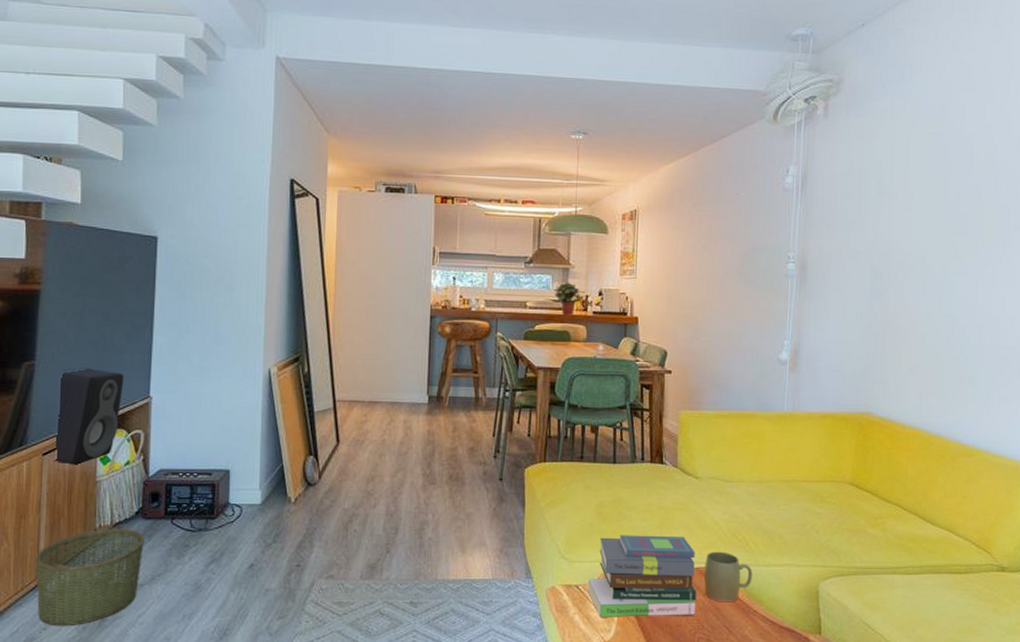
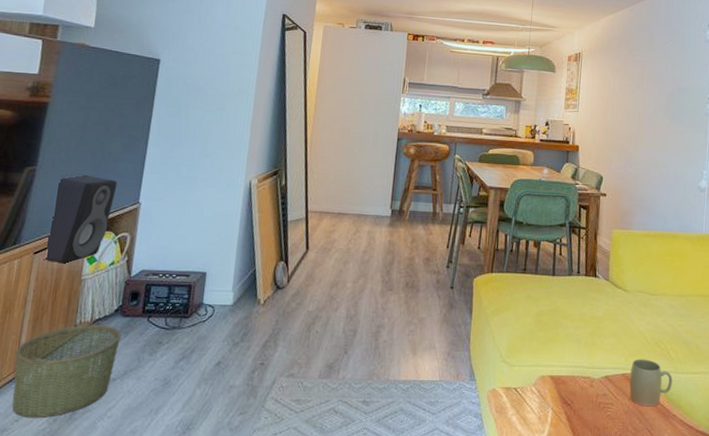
potted plant: present [553,282,585,316] -> none [506,113,534,143]
books: present [587,535,696,617] -> none [525,341,622,419]

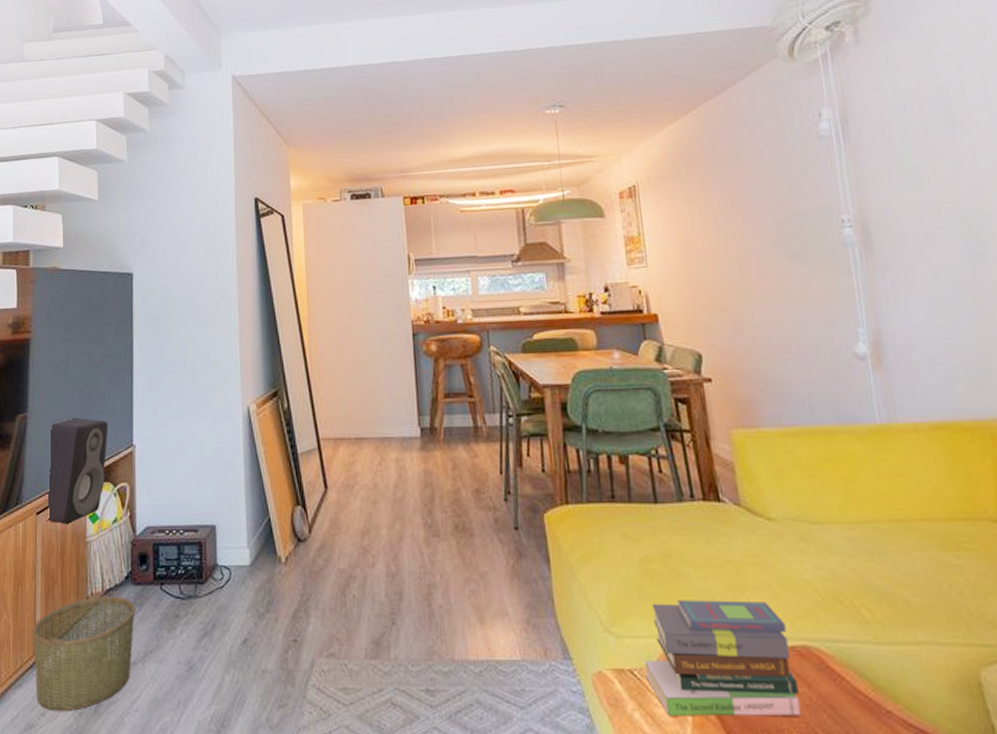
books: none [525,341,622,419] -> present [644,600,801,717]
mug: present [629,359,673,407] -> none [801,622,876,698]

